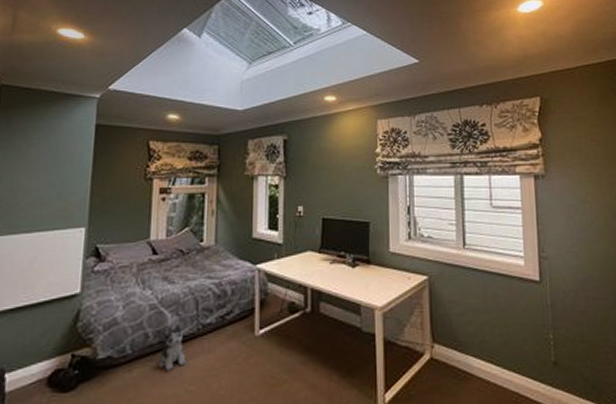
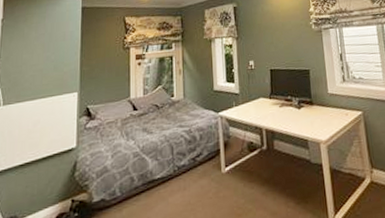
plush toy: present [158,324,186,370] -> none [143,167,166,208]

